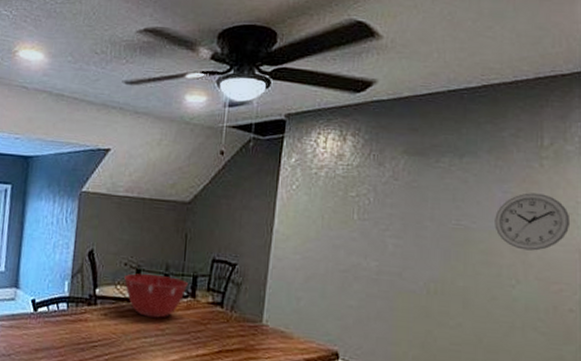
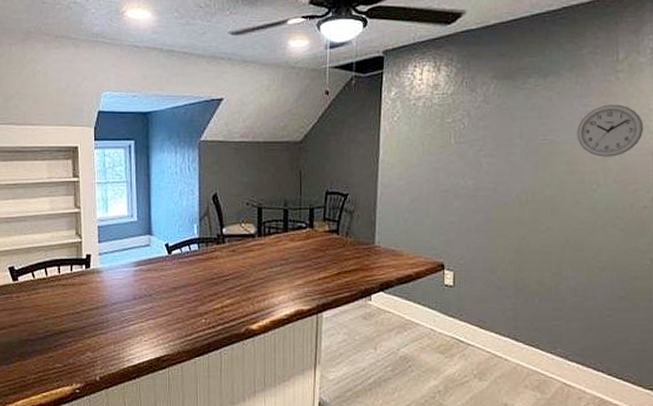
mixing bowl: present [124,273,188,319] -> none [248,211,305,250]

